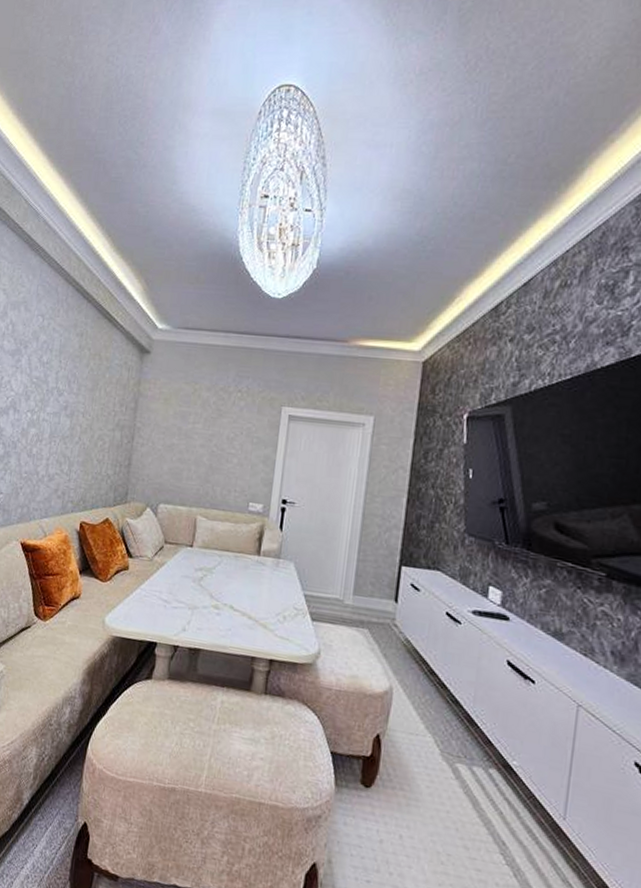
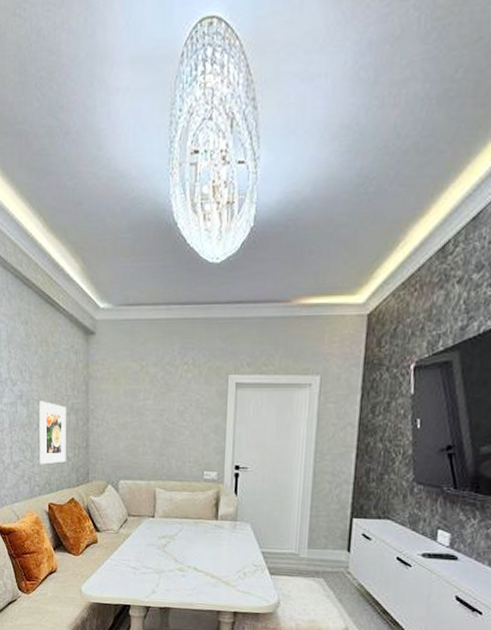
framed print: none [76,414,112,480] -> present [39,401,66,464]

